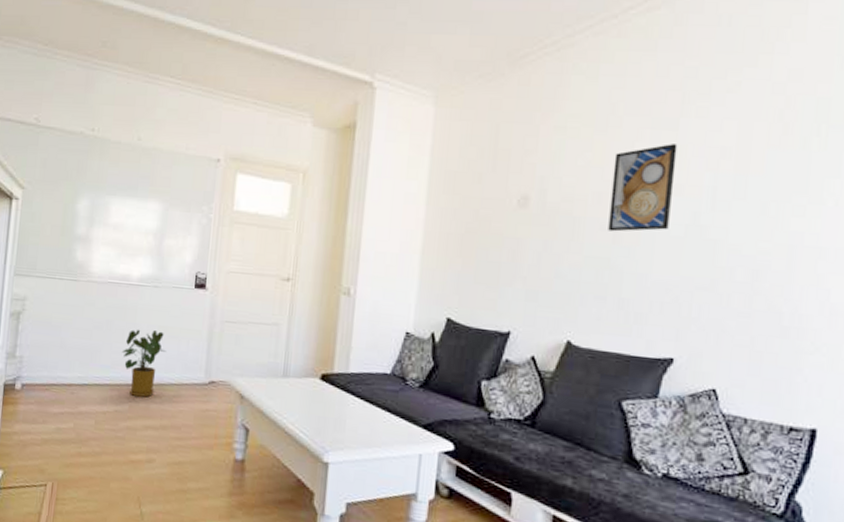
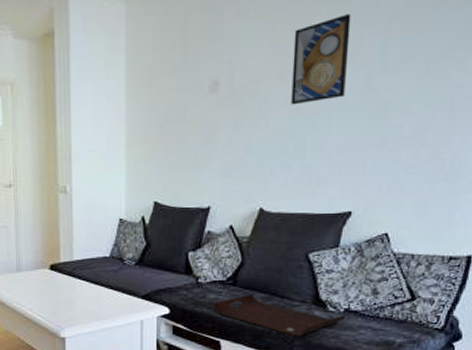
serving tray: none [504,439,665,501] -> present [212,293,346,337]

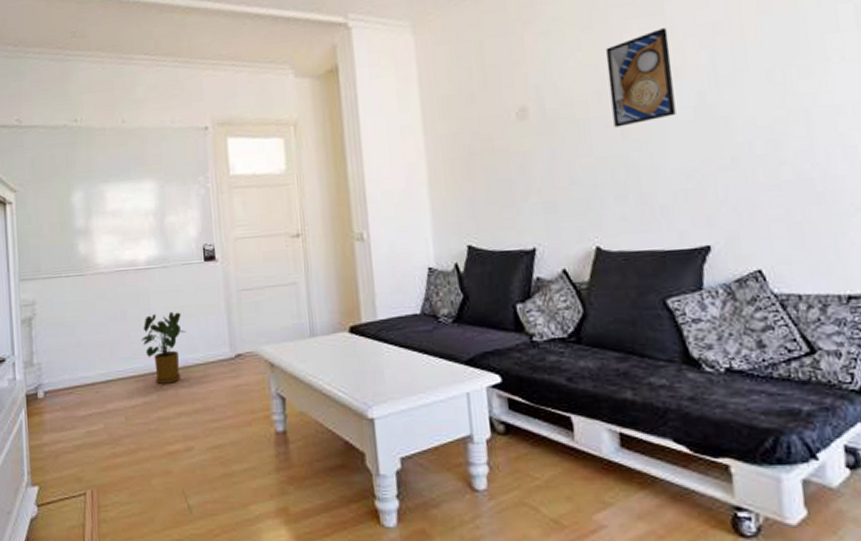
serving tray: present [212,293,346,337] -> none [554,353,730,408]

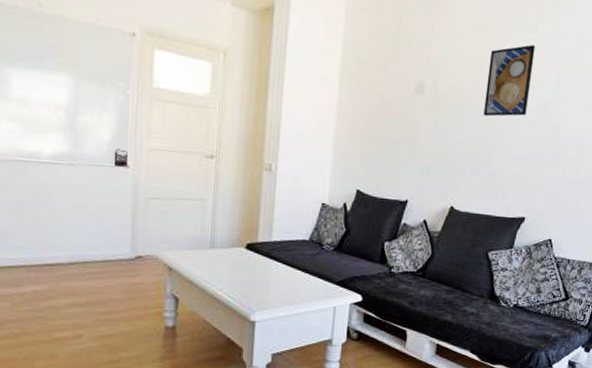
house plant: present [140,312,186,384] -> none [36,208,88,276]

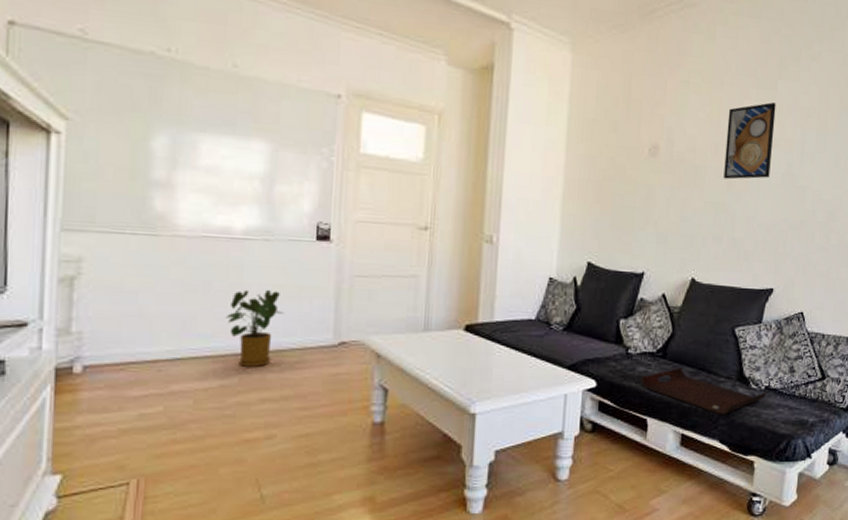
house plant: none [36,208,88,276] -> present [225,289,284,367]
serving tray: none [402,286,515,329] -> present [641,367,767,415]

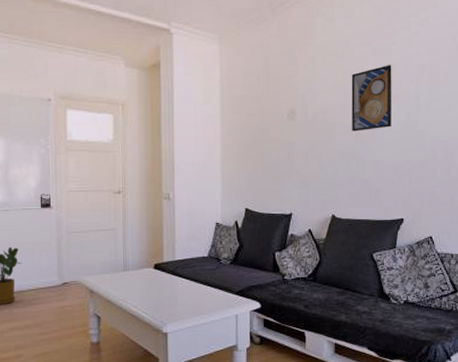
serving tray: present [641,367,767,415] -> none [297,289,406,327]

